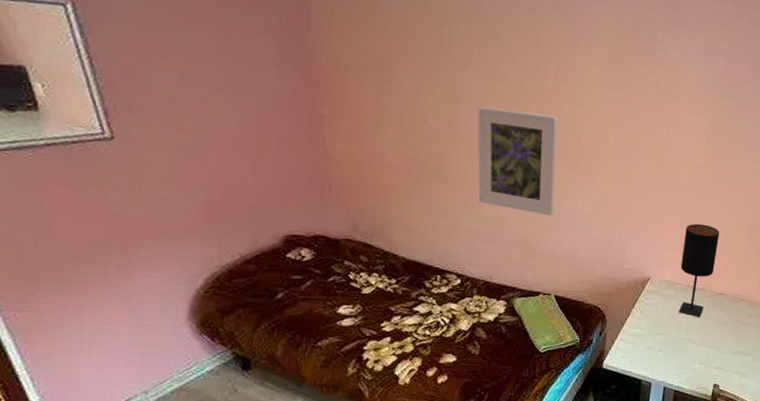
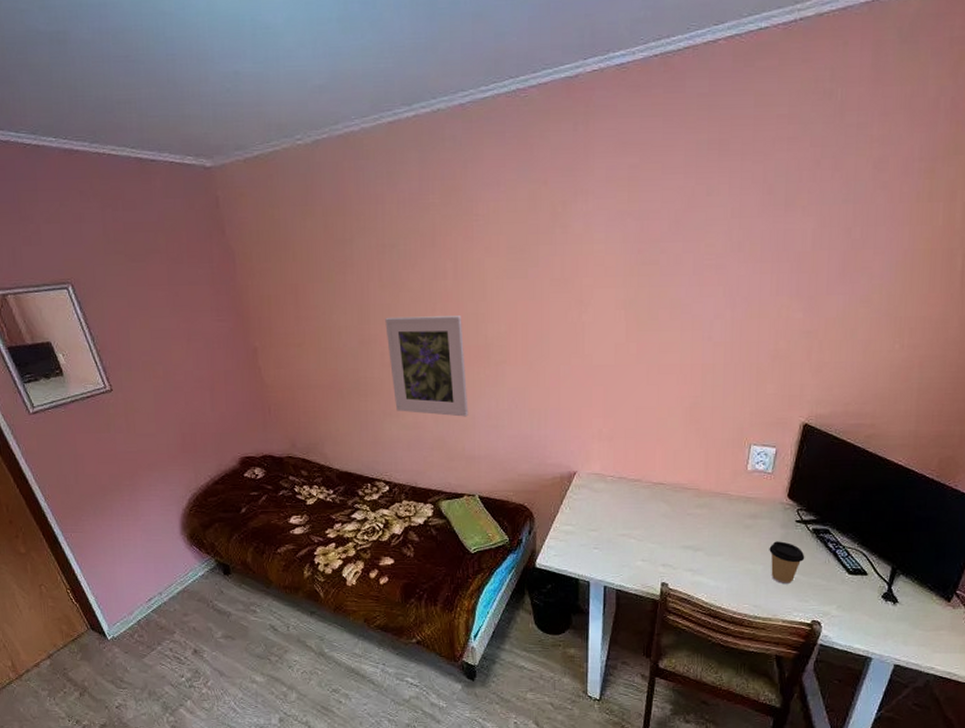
table lamp: present [679,223,720,317] -> none [609,408,651,511]

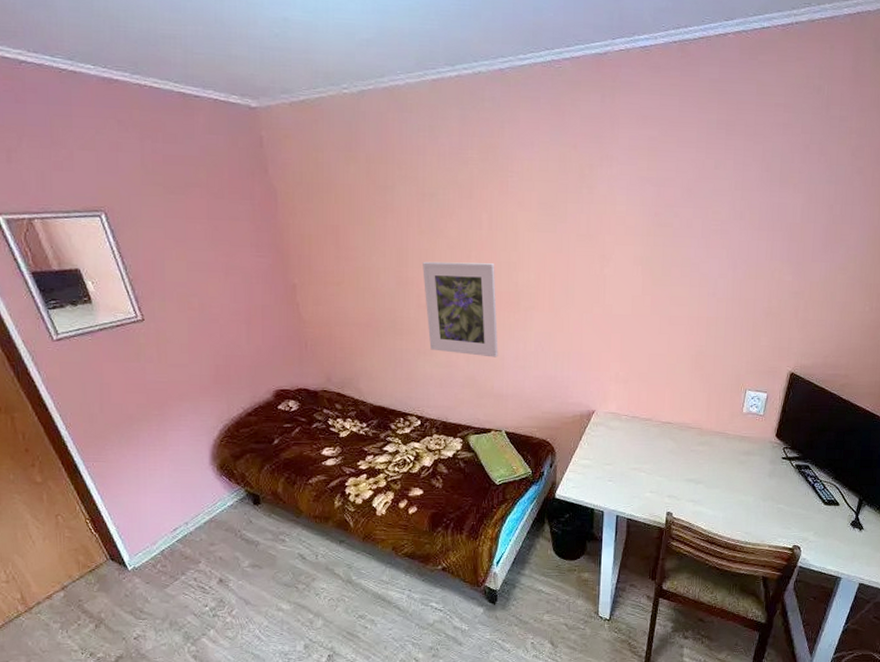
coffee cup: present [769,541,805,585] -> none [759,475,789,514]

